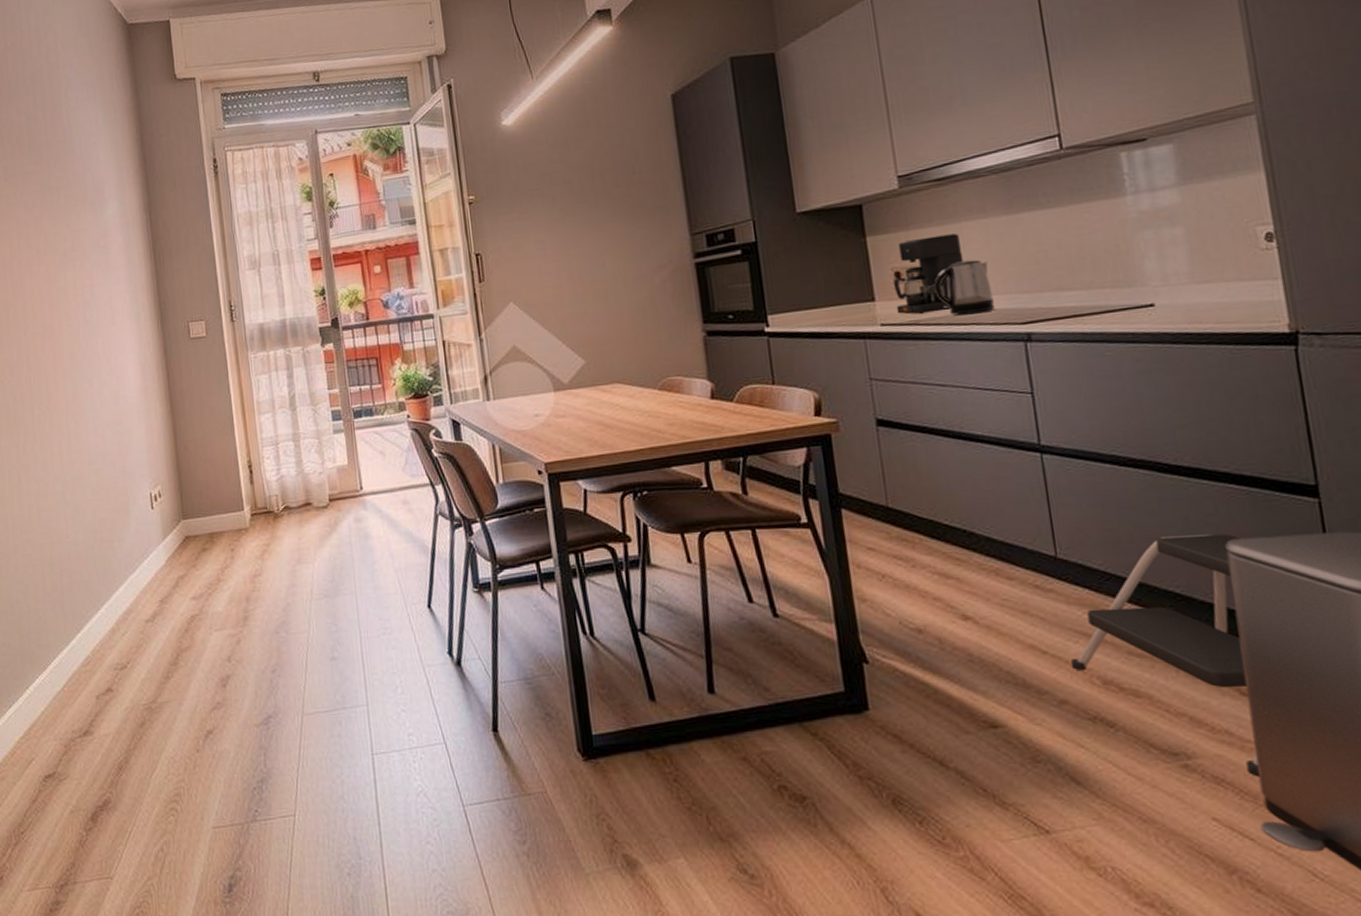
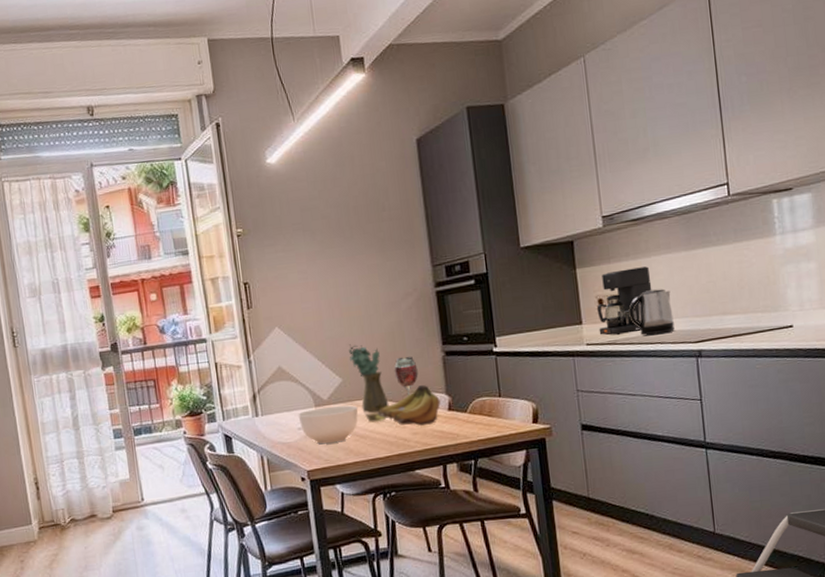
bowl: none [534,390,604,434] -> present [298,405,358,445]
vase: none [593,322,640,411] -> present [348,344,389,423]
fruit: none [626,368,702,417] -> present [377,384,441,427]
wineglass: none [645,336,675,381] -> present [394,356,418,396]

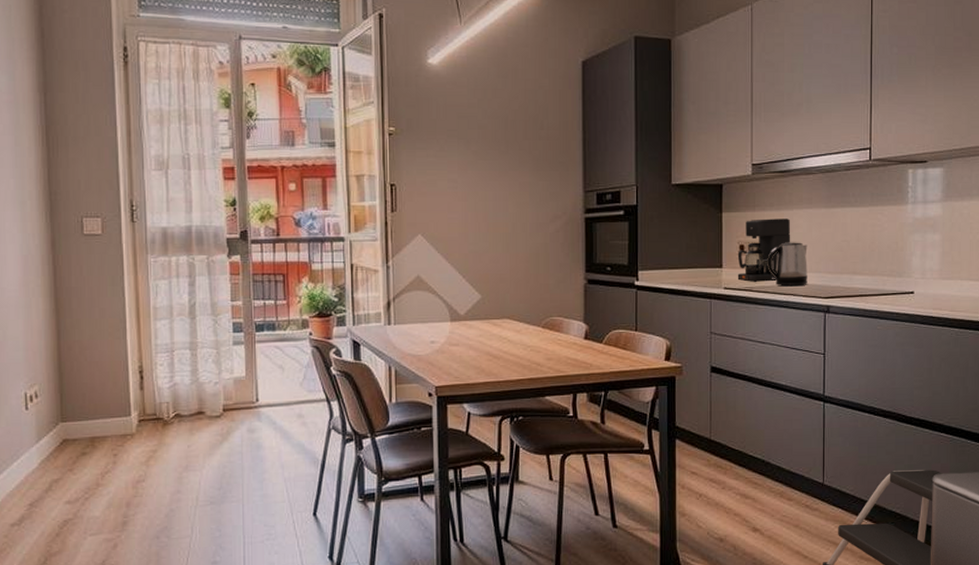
bowl: present [298,405,358,445] -> none [432,322,495,361]
vase: present [348,344,389,423] -> none [492,261,526,343]
fruit: present [377,384,441,427] -> none [514,310,577,353]
wineglass: present [394,356,418,396] -> none [535,280,559,320]

